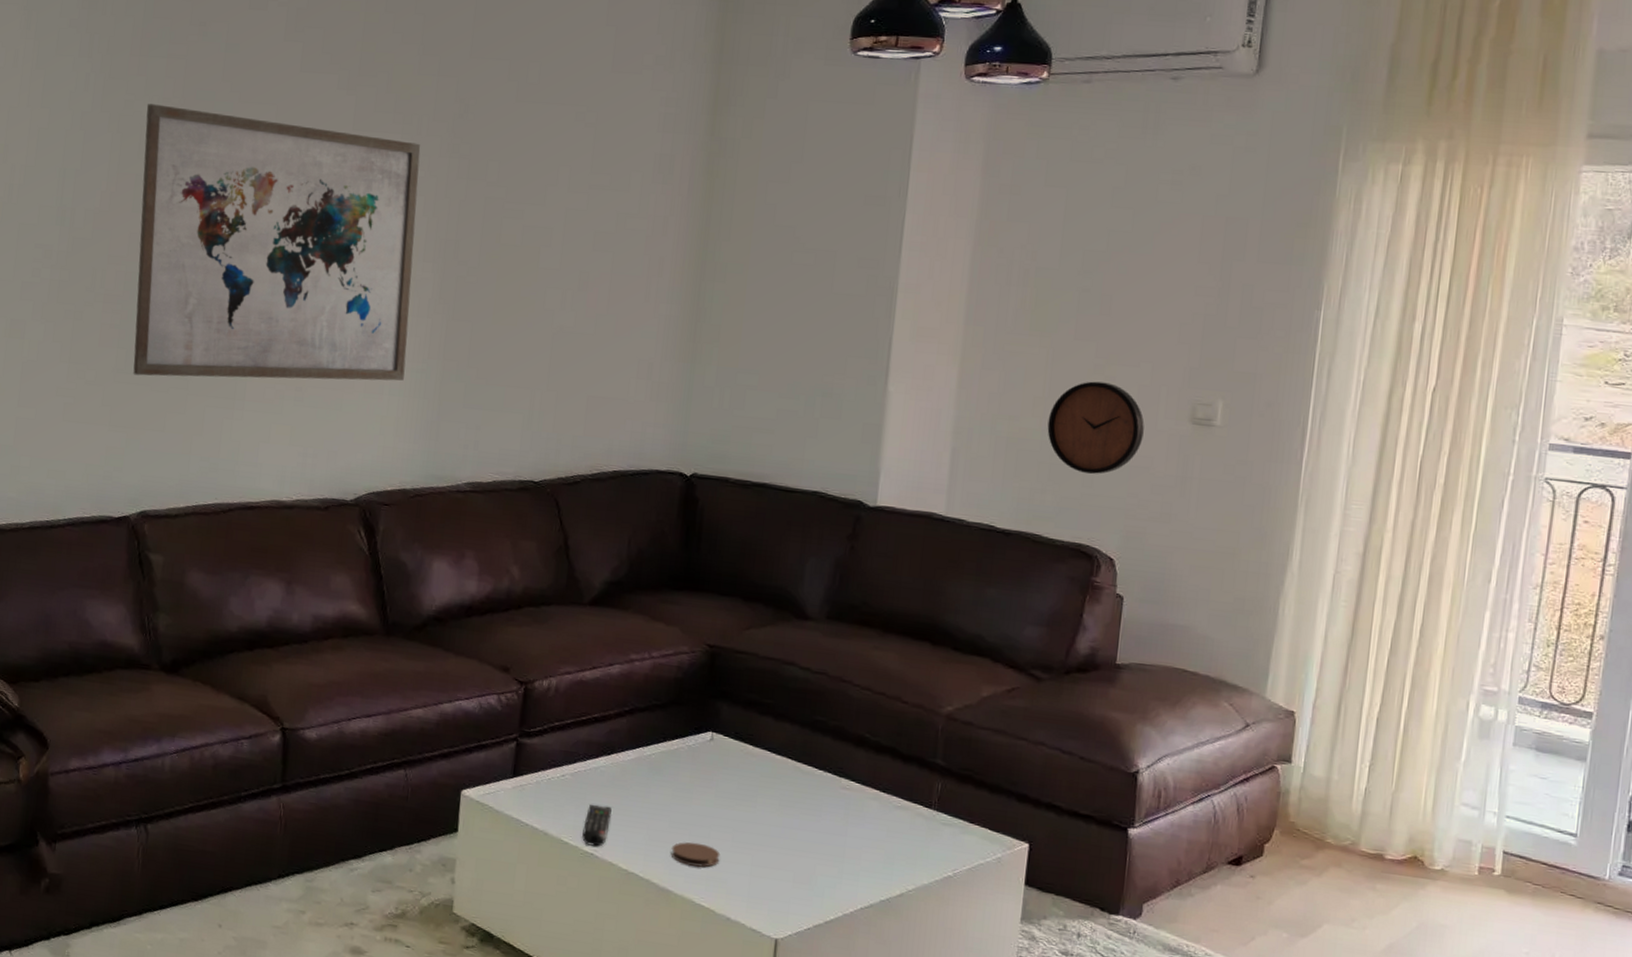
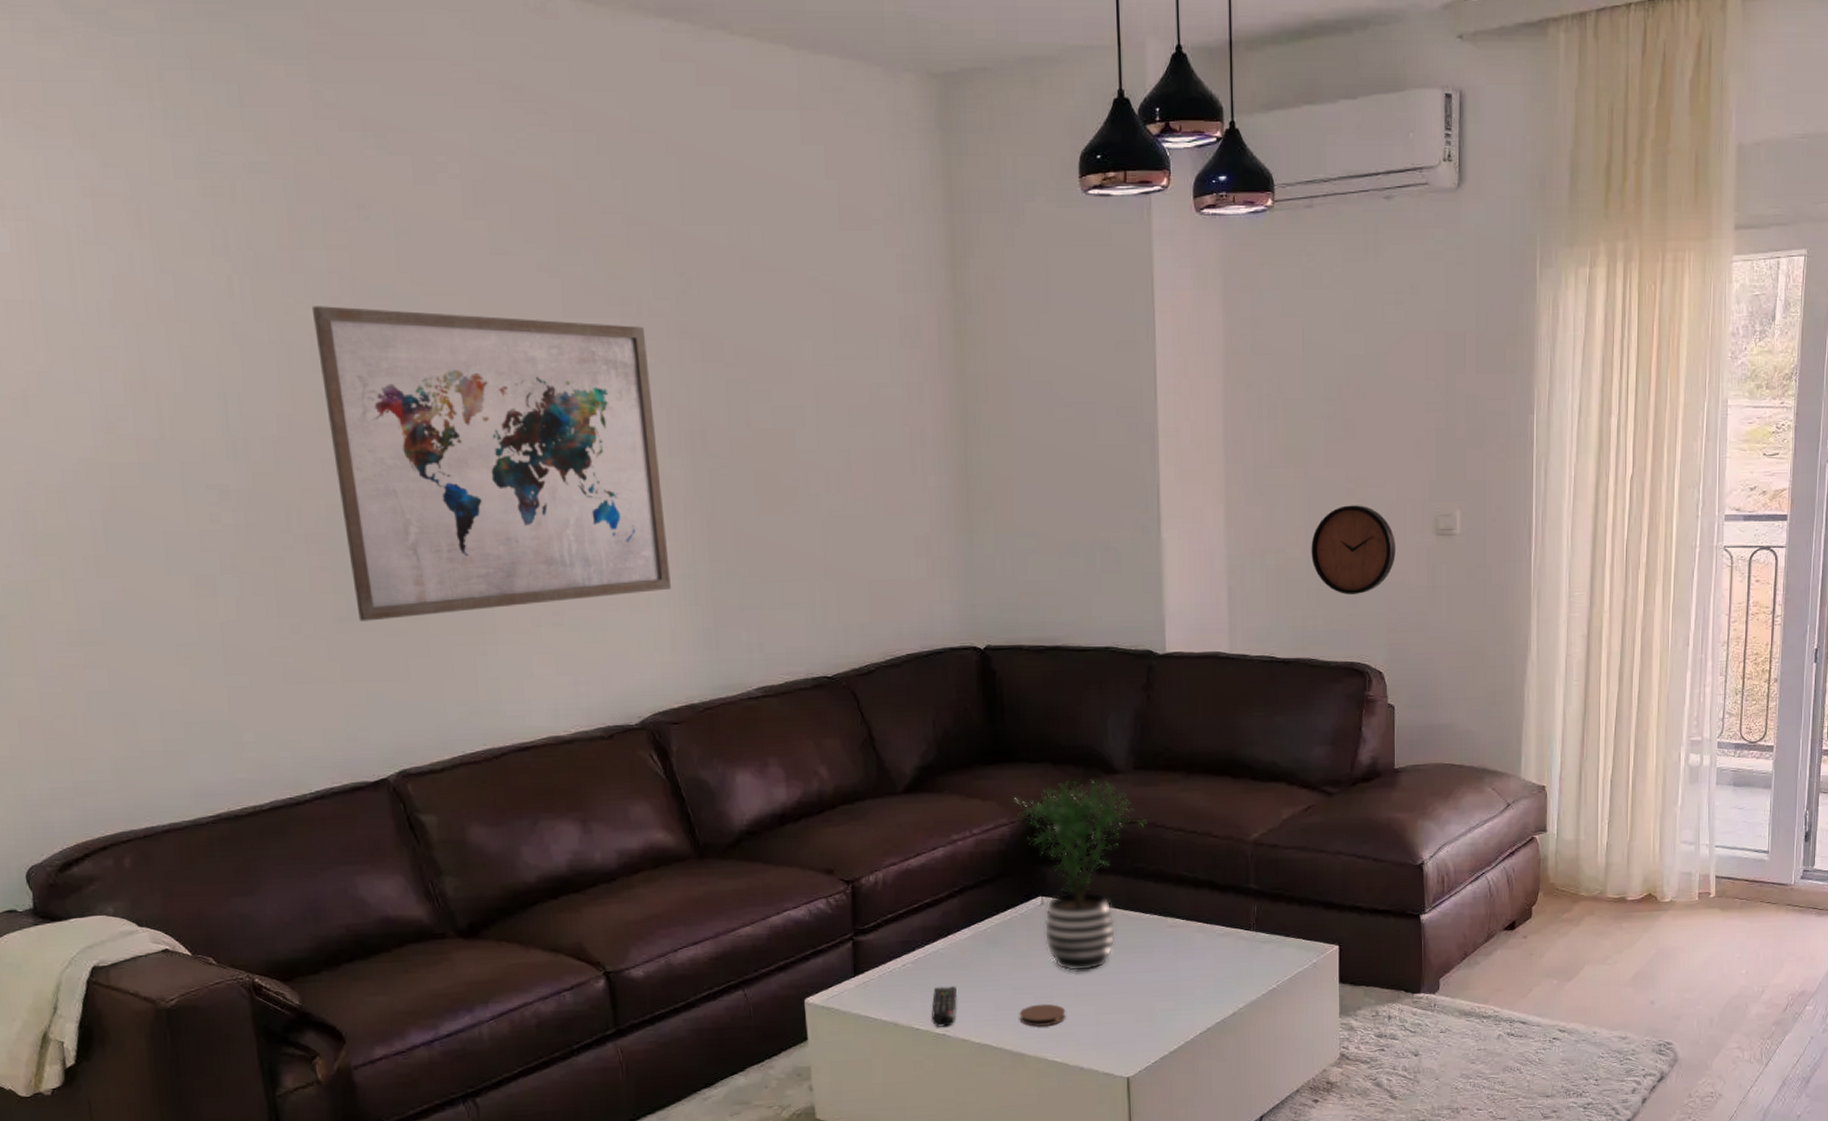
potted plant: none [698,618,834,819] -> present [1014,779,1147,972]

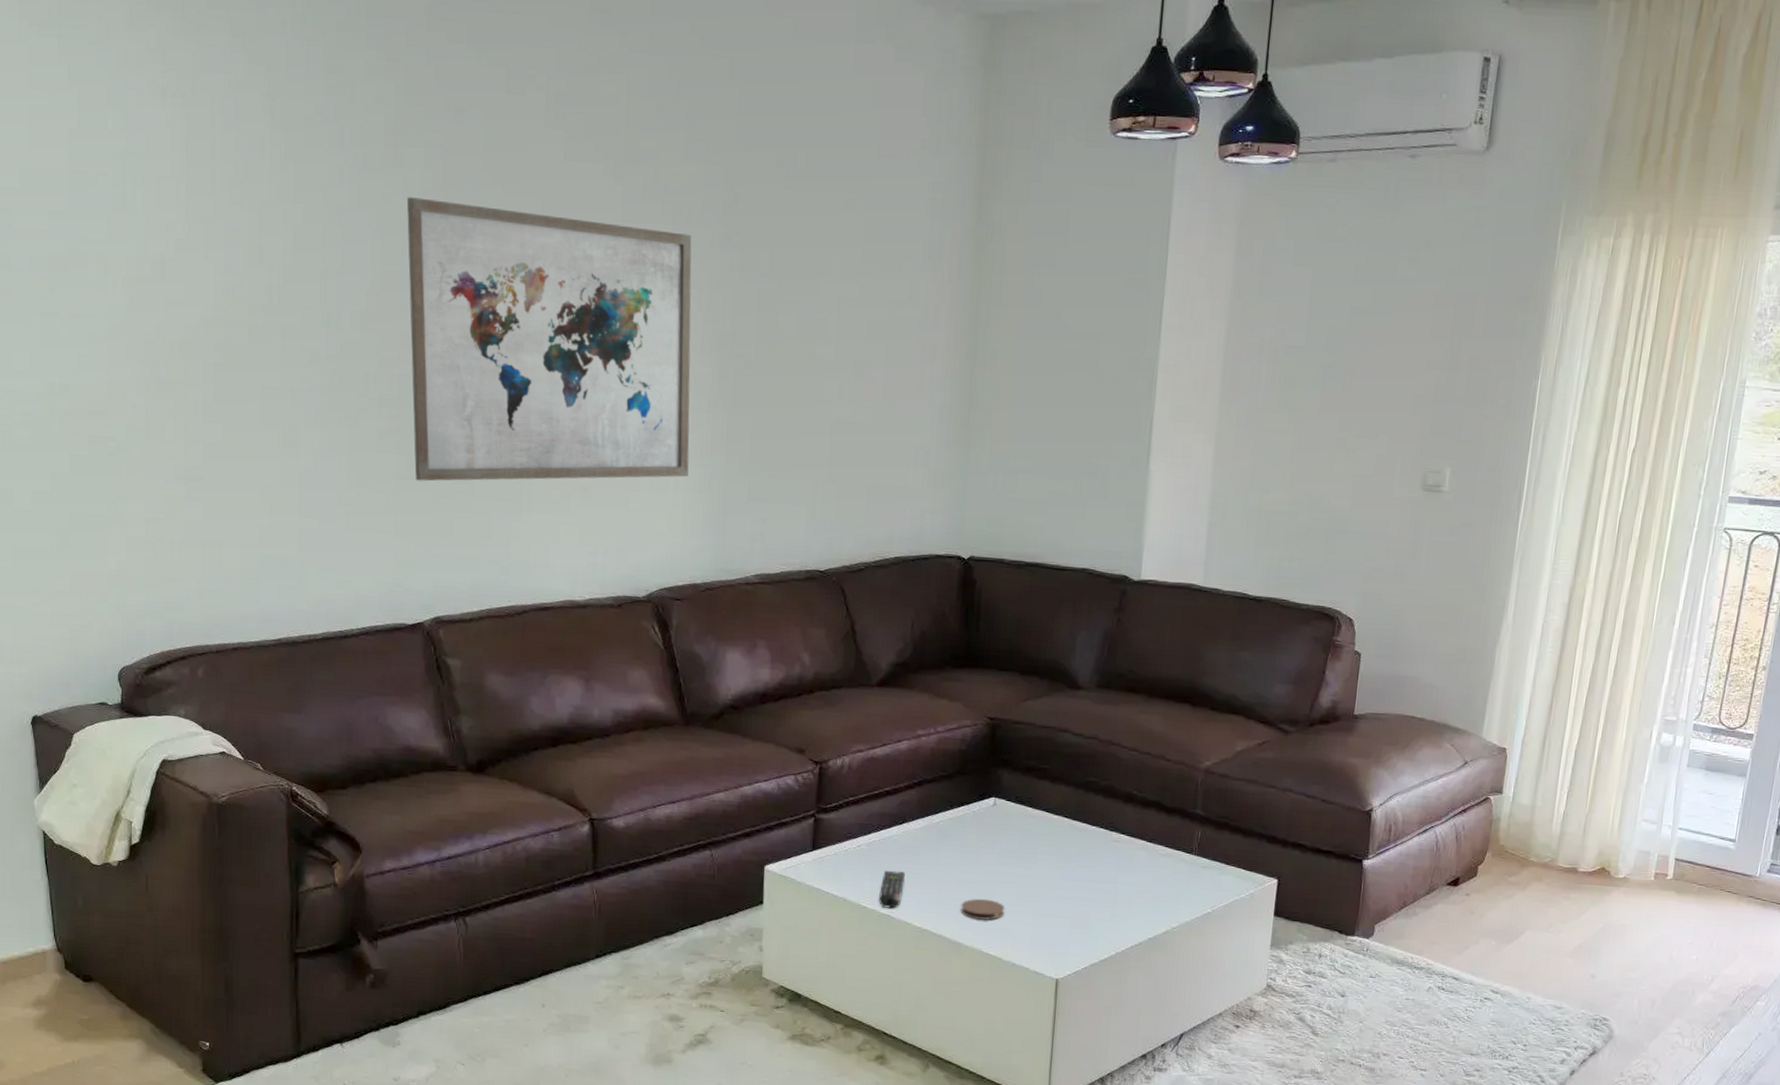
potted plant: present [1014,779,1147,972] -> none [980,691,1104,874]
clock: present [1311,505,1396,594] -> none [1294,453,1381,541]

